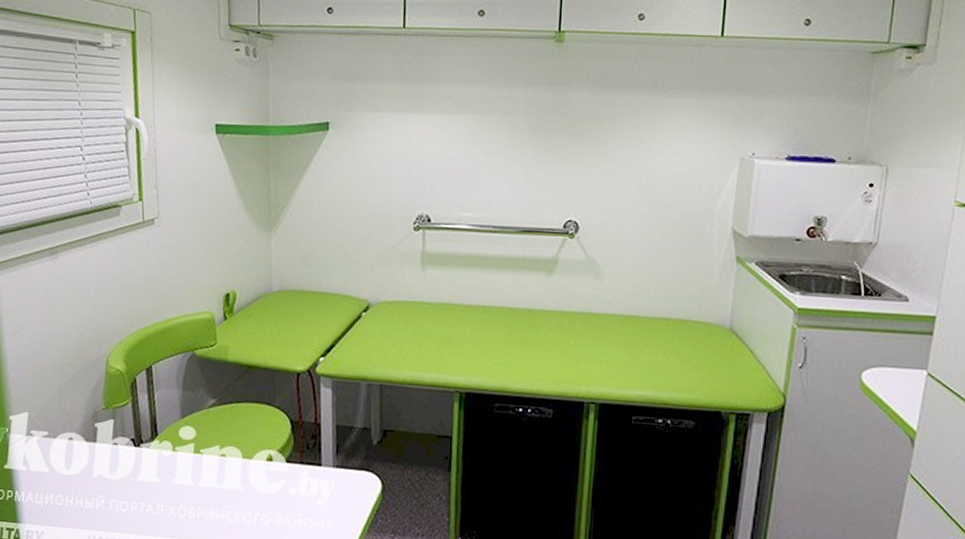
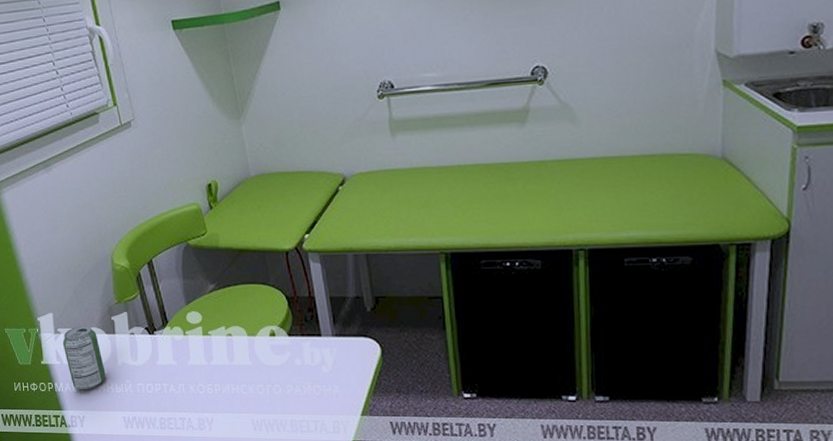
beverage can: none [33,429,77,503] -> present [62,325,106,390]

